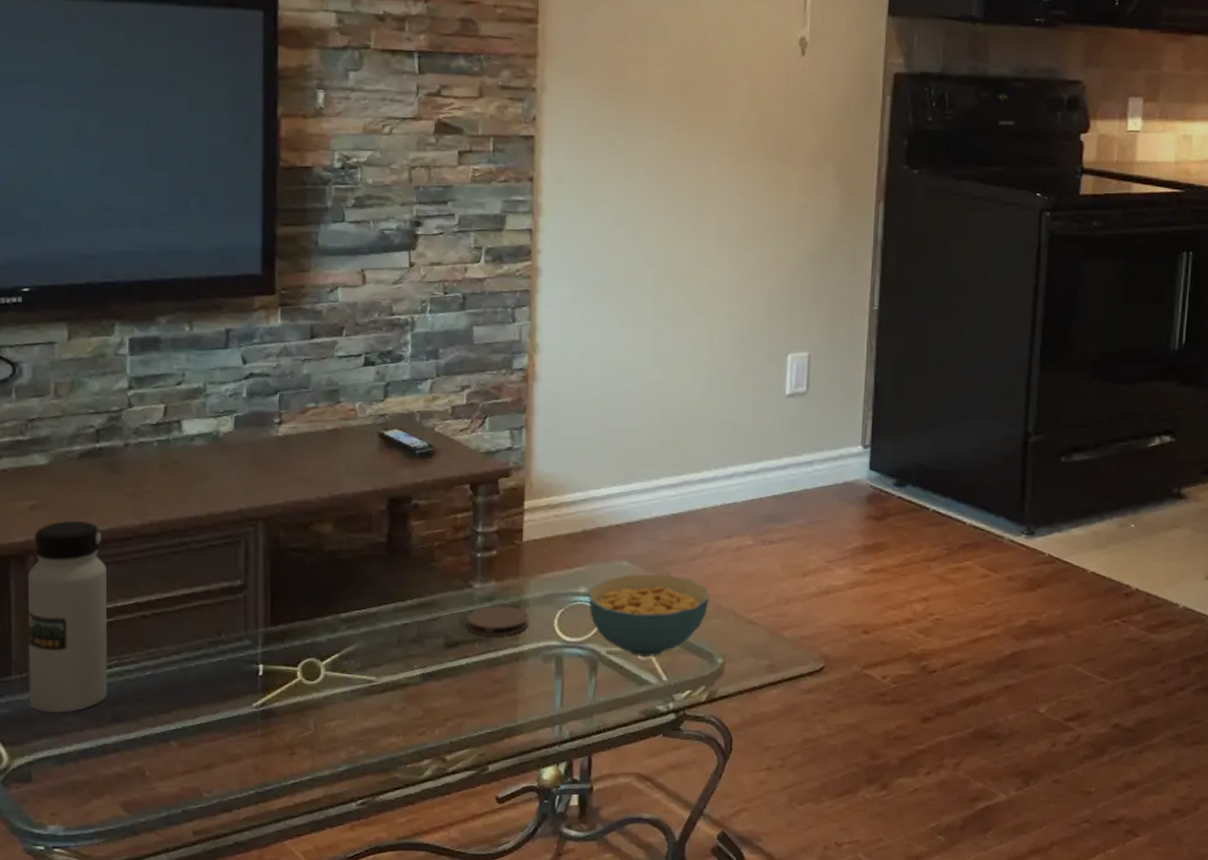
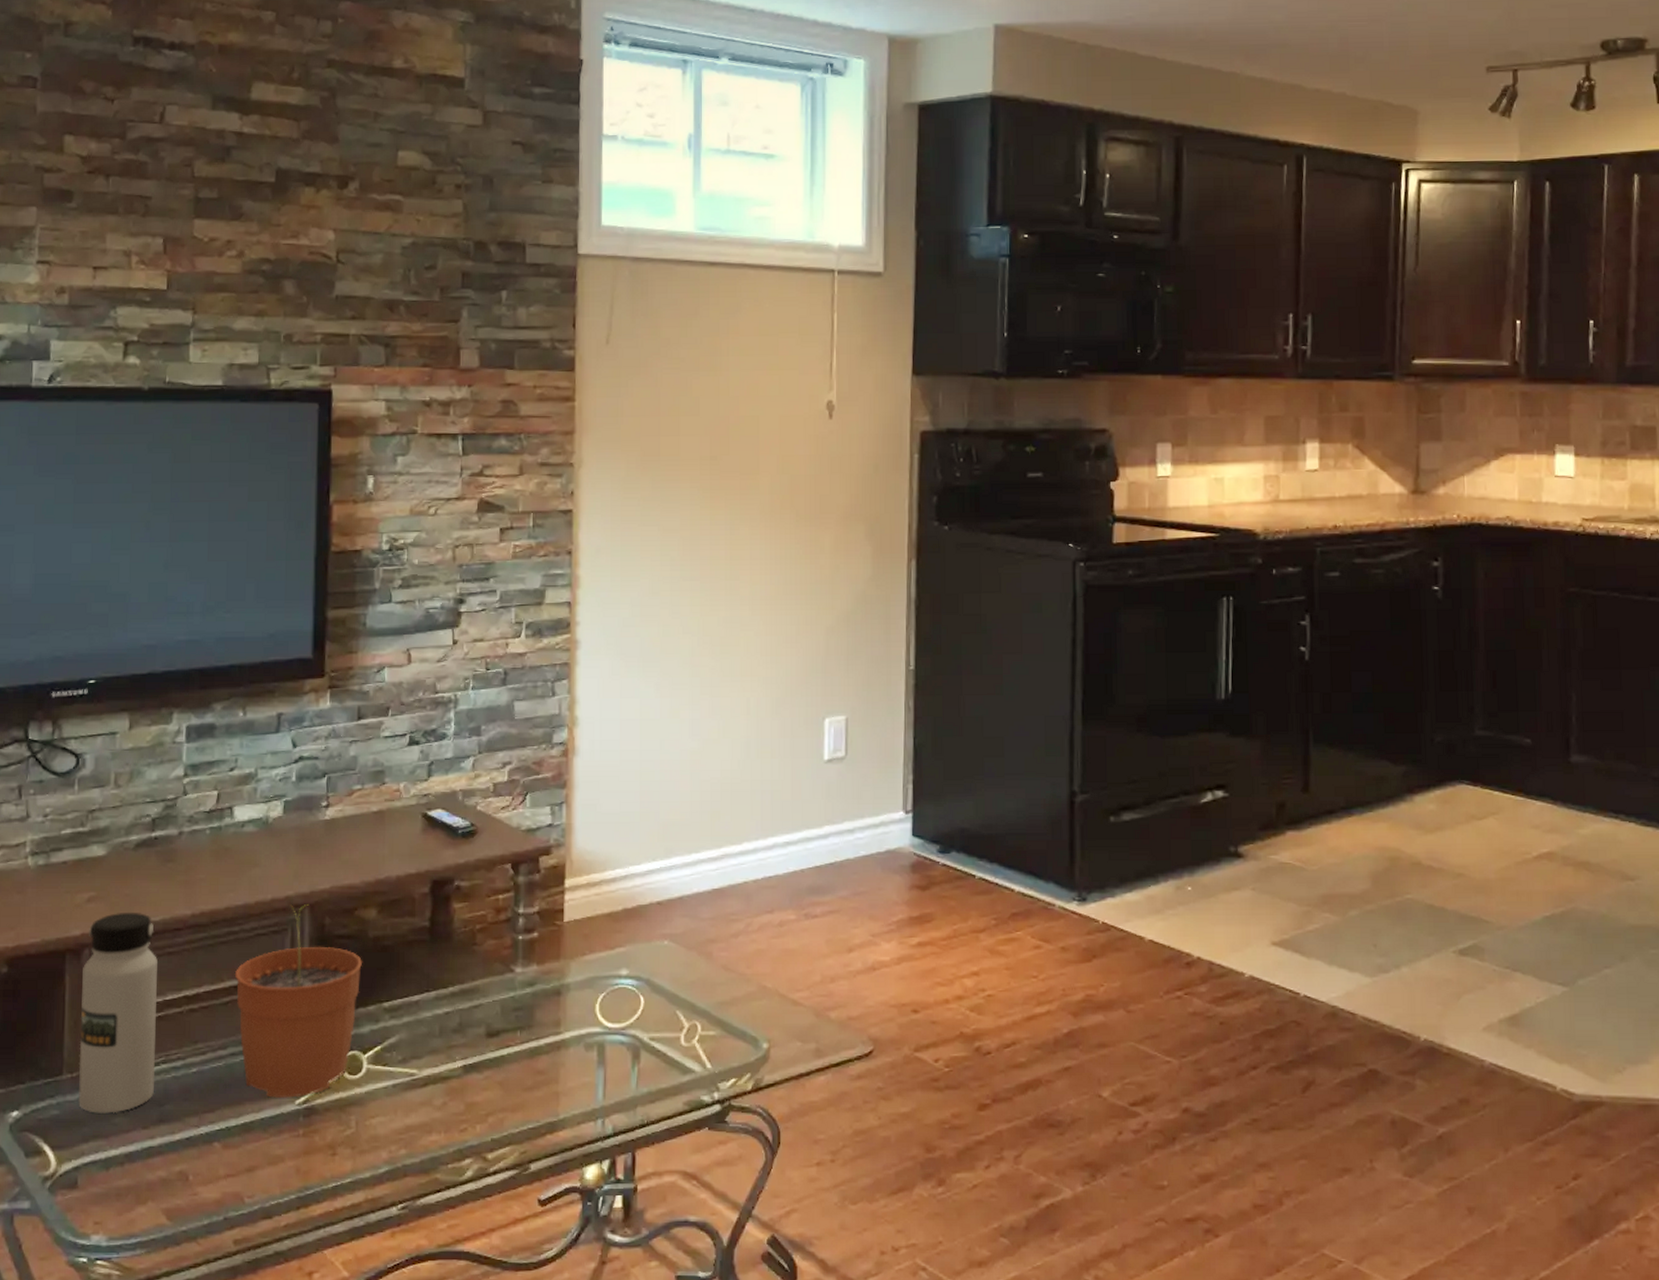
plant pot: none [188,518,319,701] -> present [235,904,363,1098]
coaster: present [467,606,529,637] -> none [508,991,571,1024]
cereal bowl: present [589,573,709,657] -> none [630,953,753,1042]

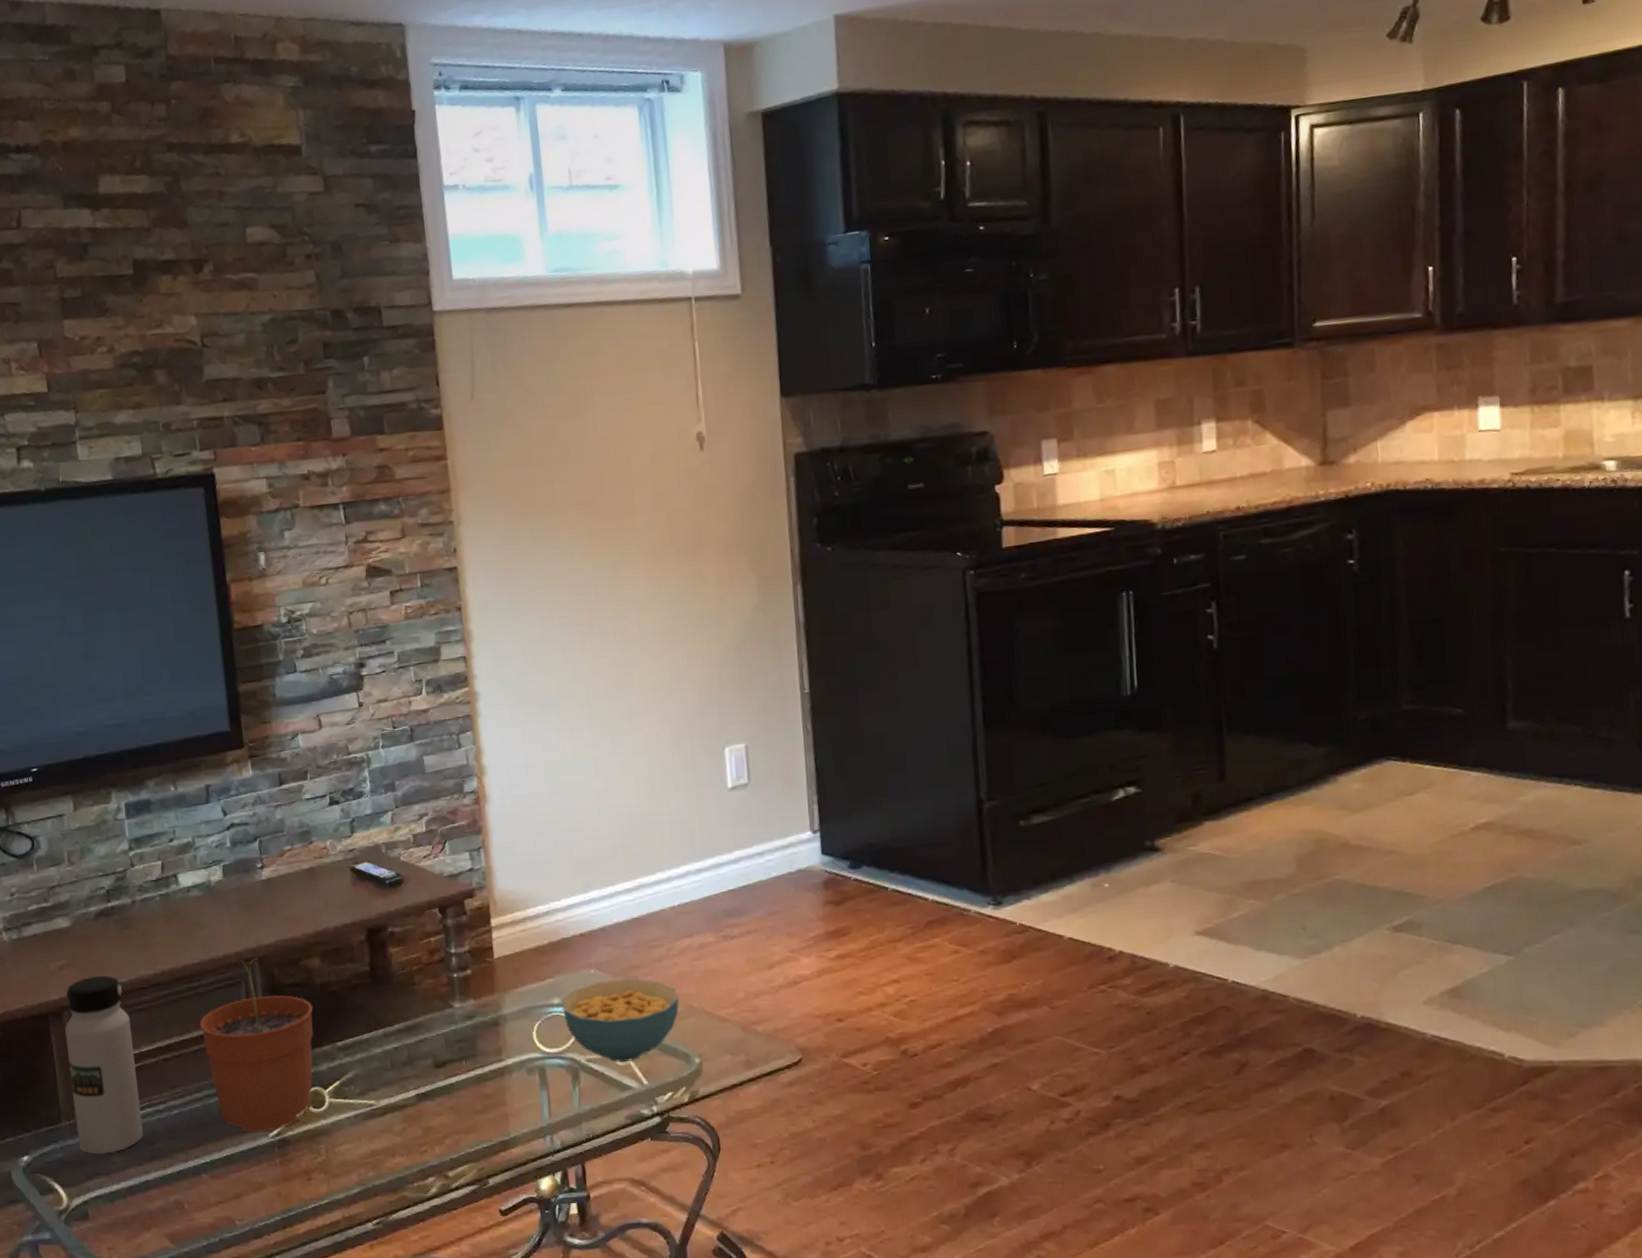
cereal bowl: none [630,953,753,1042] -> present [562,979,680,1062]

